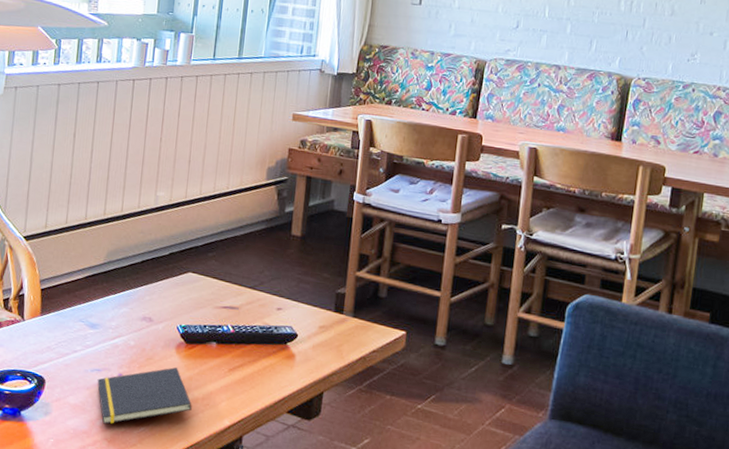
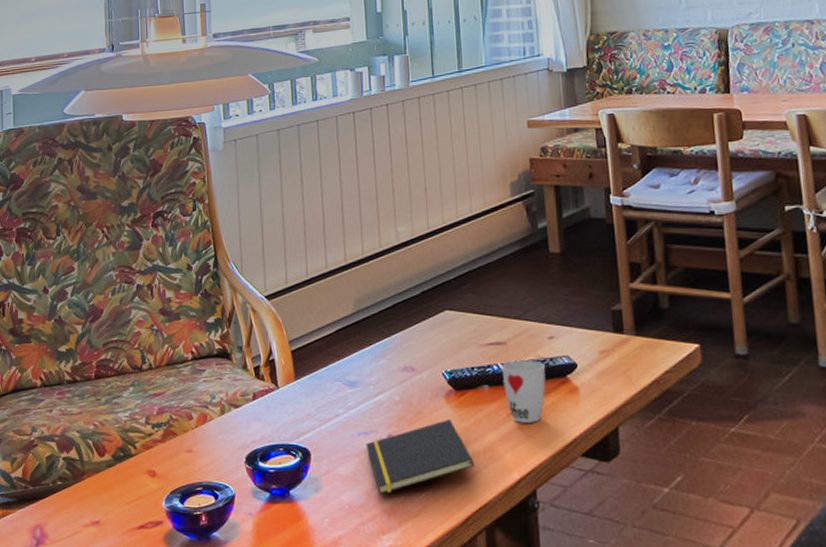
cup: none [230,324,270,380] -> present [501,360,546,423]

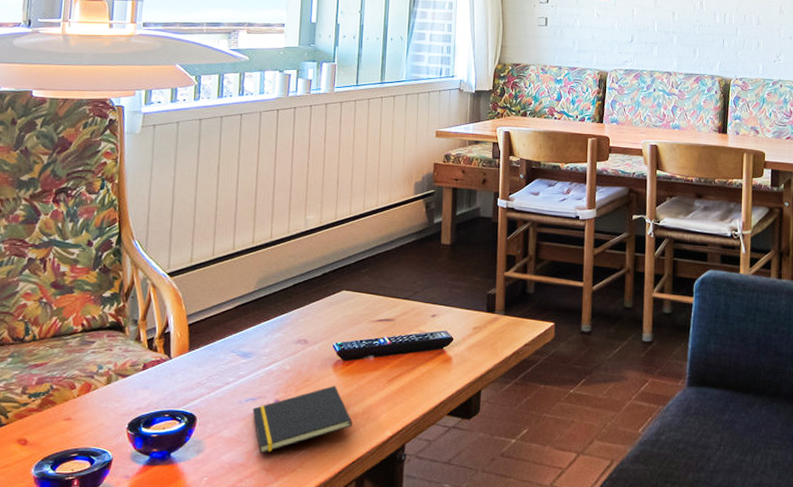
cup: present [501,360,546,423] -> none [387,335,426,388]

